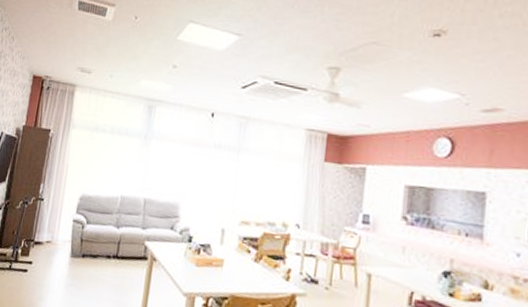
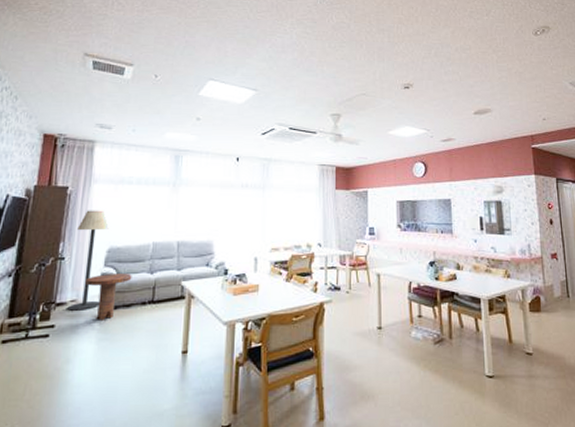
floor lamp: none [43,155,83,253] -> present [67,210,109,311]
side table: none [59,220,100,266] -> present [85,274,132,320]

